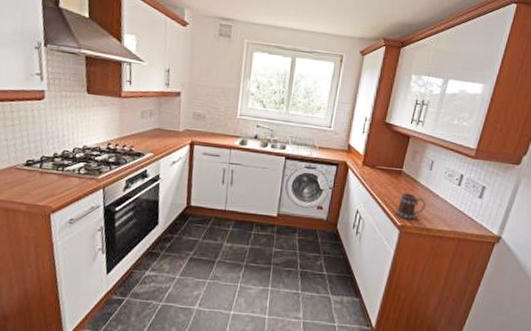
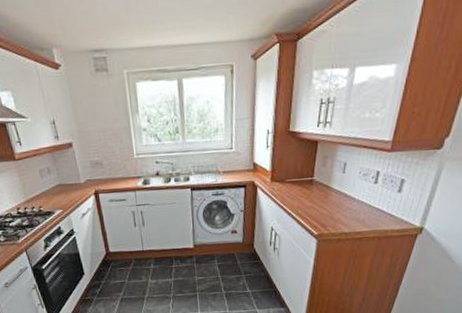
mug: present [396,192,426,221] -> none [311,201,342,228]

